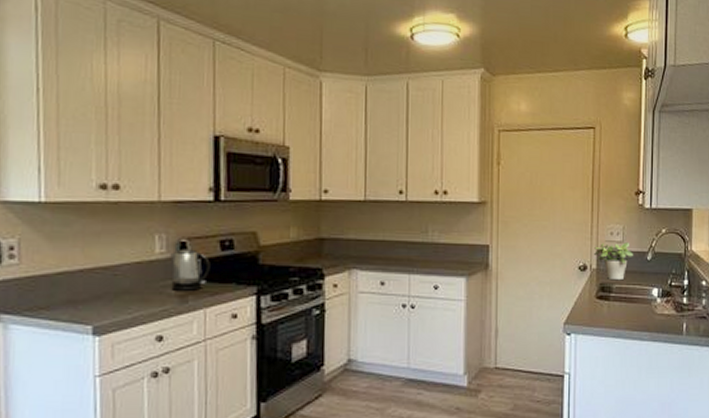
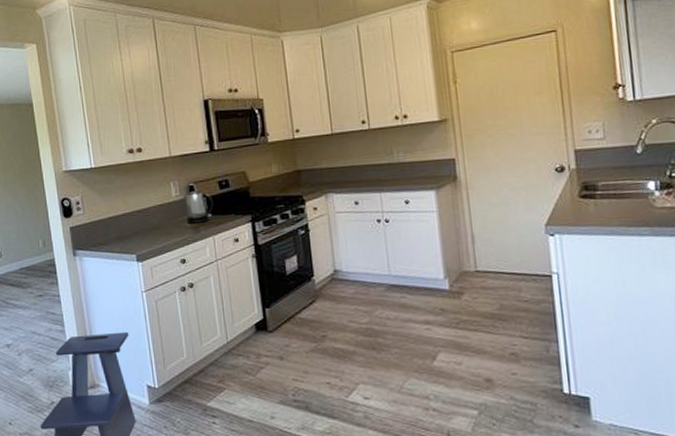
potted plant: present [594,242,634,281] -> none [571,138,620,178]

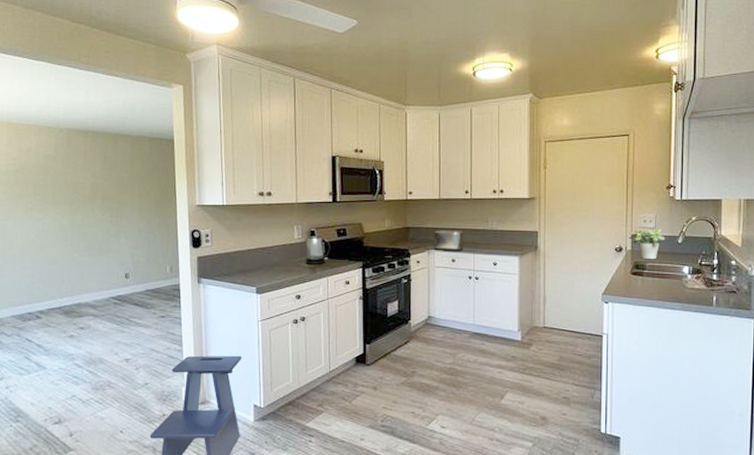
toaster: none [329,167,367,193] -> present [433,229,464,251]
potted plant: none [571,138,620,178] -> present [629,228,666,260]

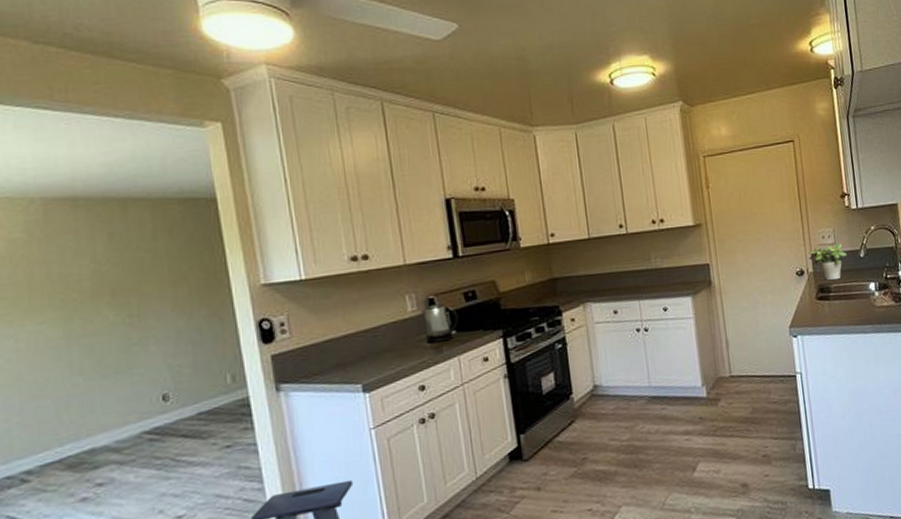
toaster: present [433,229,464,251] -> none [587,274,626,302]

